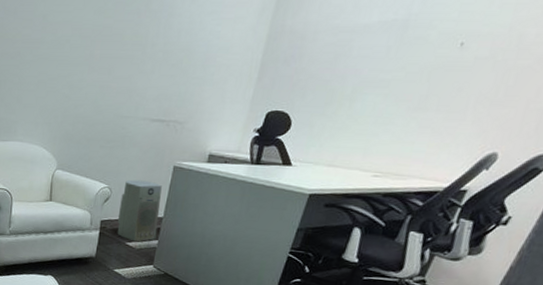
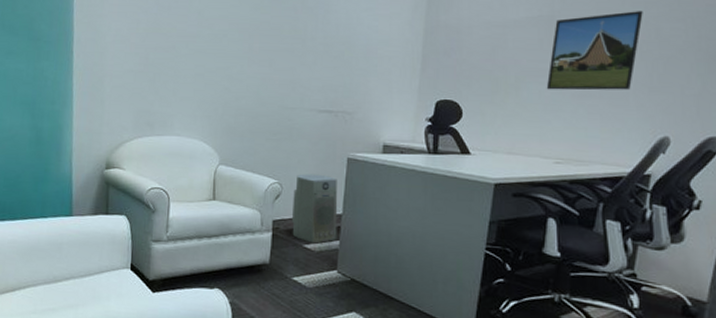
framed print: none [382,14,511,104] -> present [546,11,643,90]

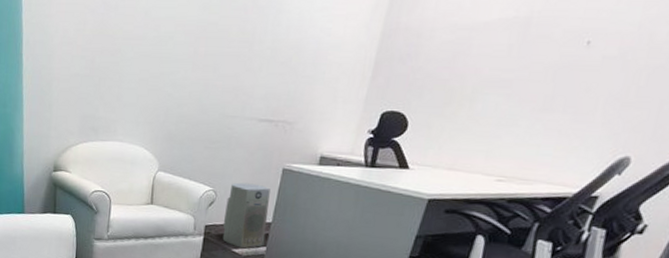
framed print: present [546,11,643,90] -> none [504,11,640,105]

